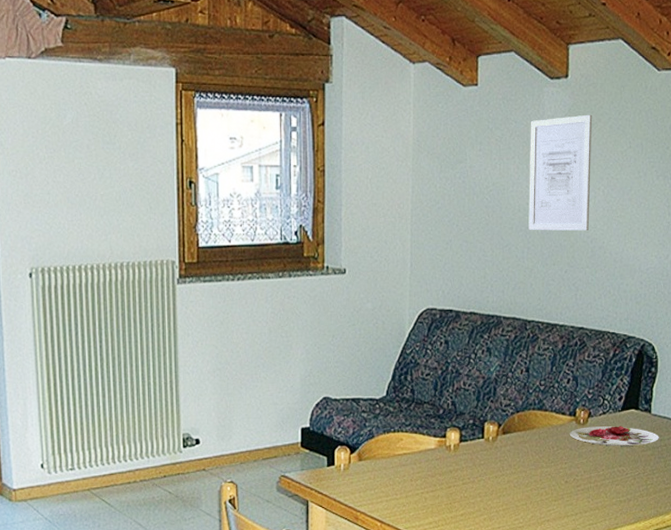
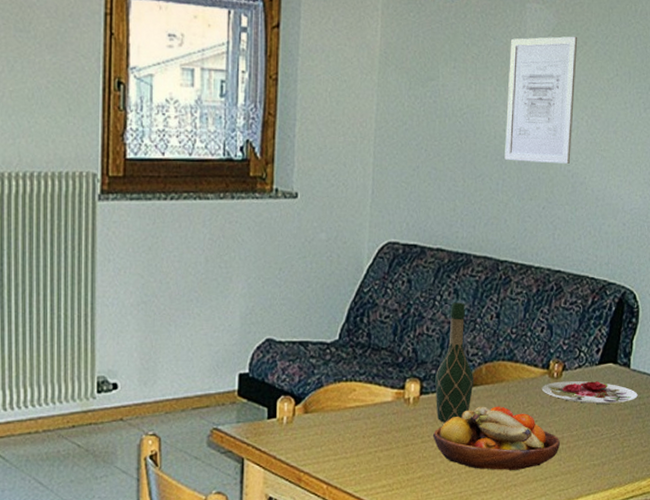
fruit bowl: none [472,450,588,508] -> present [432,406,560,471]
wine bottle: none [473,359,508,467] -> present [435,302,474,423]

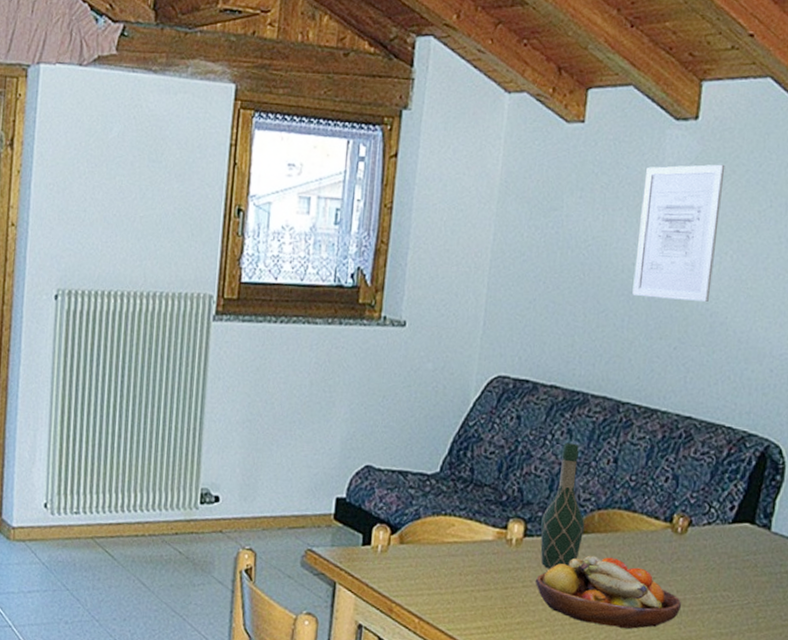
plate: present [541,381,638,404] -> none [662,537,779,569]

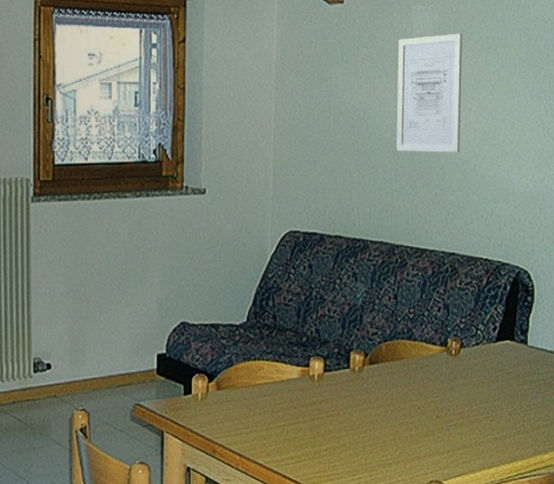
fruit bowl: present [535,555,681,629] -> none [337,382,460,444]
wine bottle: present [540,442,585,569] -> none [338,285,375,398]

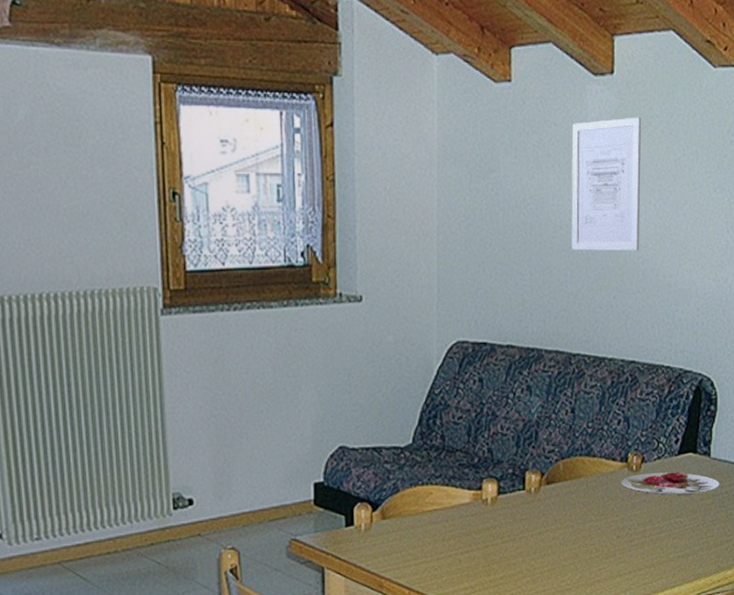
plate: none [440,358,537,379] -> present [621,472,720,495]

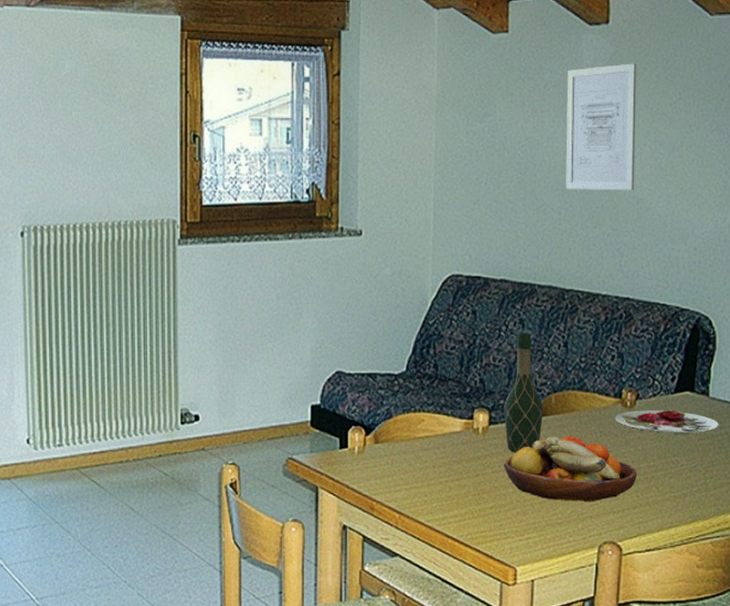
wine bottle: none [512,399,552,522] -> present [504,332,544,453]
fruit bowl: none [512,502,642,567] -> present [503,436,637,502]

